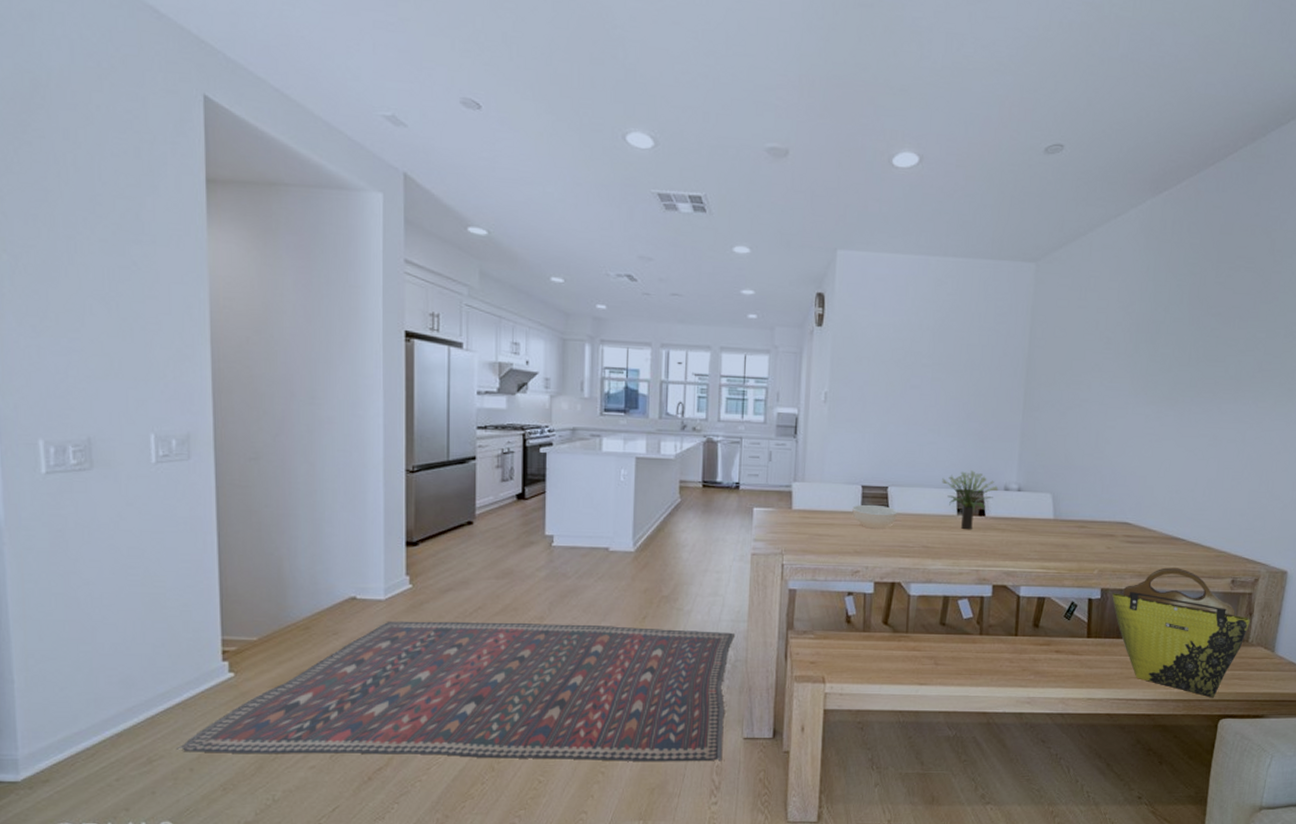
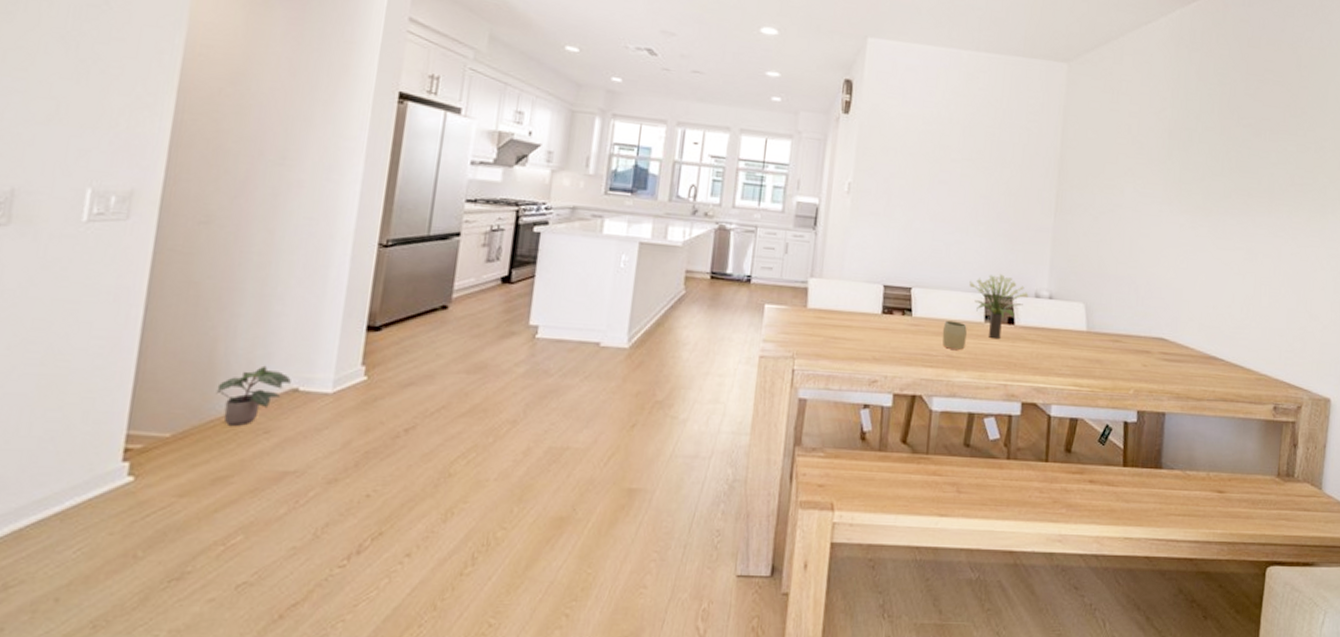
area rug: present [177,621,736,762] -> none [43,419,736,604]
potted plant: none [288,579,349,629] -> present [216,365,291,426]
bowl: present [851,504,898,529] -> none [871,305,922,334]
mug: none [917,515,941,542] -> present [942,320,968,351]
tote bag: present [1112,567,1251,698] -> none [1149,390,1296,541]

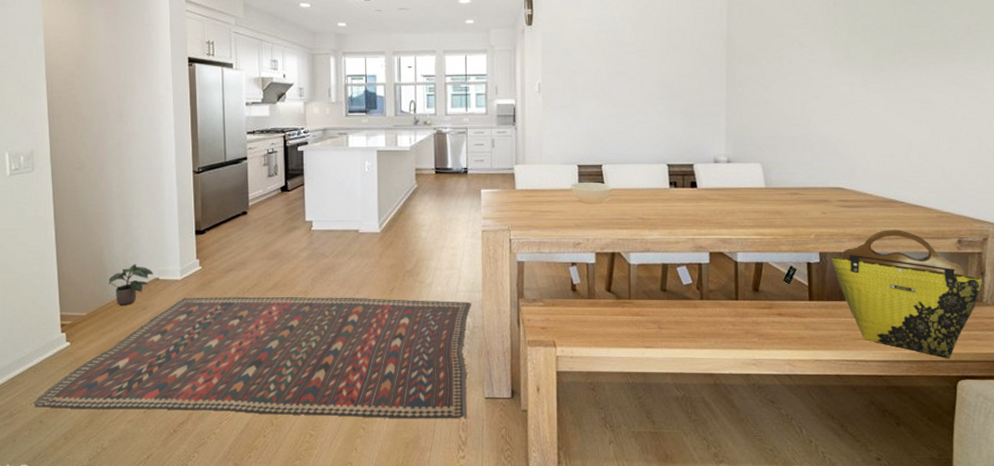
area rug: none [43,419,736,604] -> present [30,297,472,419]
bowl: none [871,305,922,334] -> present [569,182,613,204]
mug: present [942,320,968,351] -> none [633,189,655,214]
flower arrangement: present [969,274,1029,340] -> none [653,146,708,202]
tote bag: none [1149,390,1296,541] -> present [832,230,983,359]

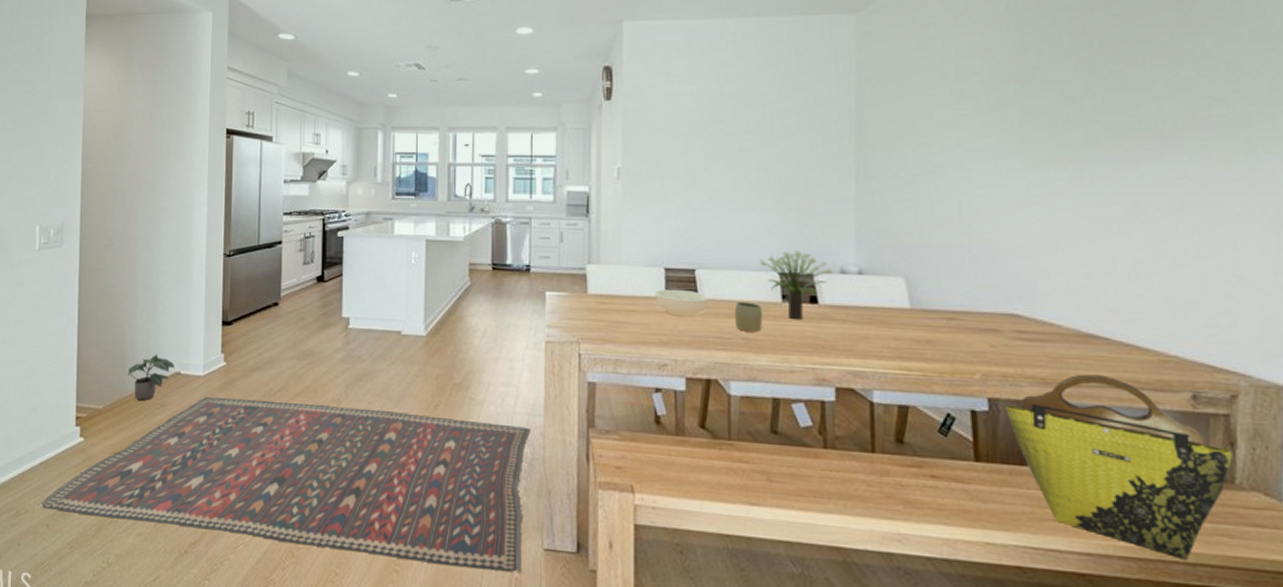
mug: none [633,189,655,214] -> present [734,301,764,333]
flower arrangement: none [653,146,708,202] -> present [760,250,833,320]

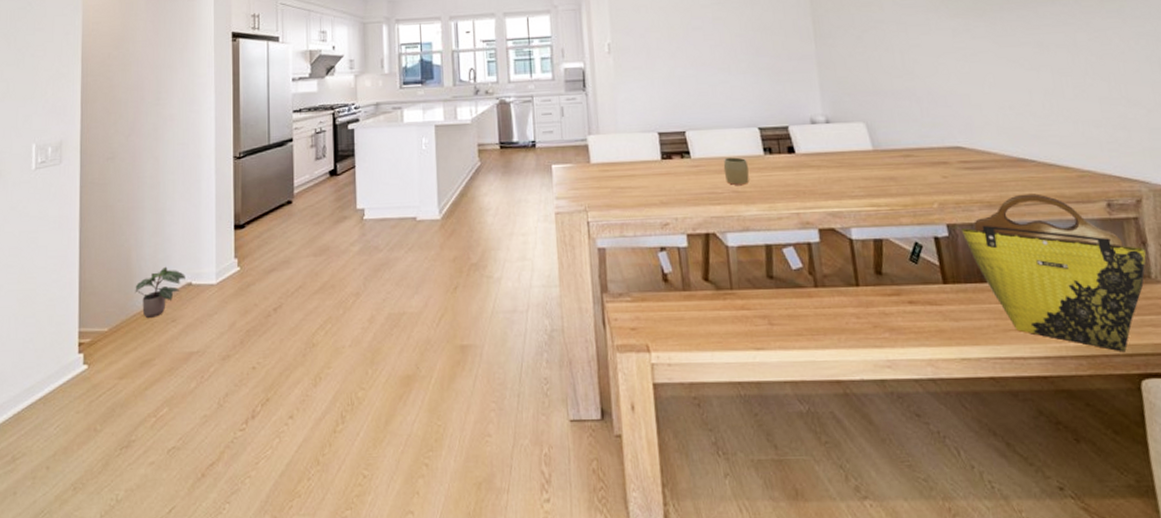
area rug: present [38,396,531,574] -> none [37,298,550,451]
bowl: present [654,289,709,317] -> none [651,151,701,177]
flower arrangement: present [760,250,833,320] -> none [741,106,805,170]

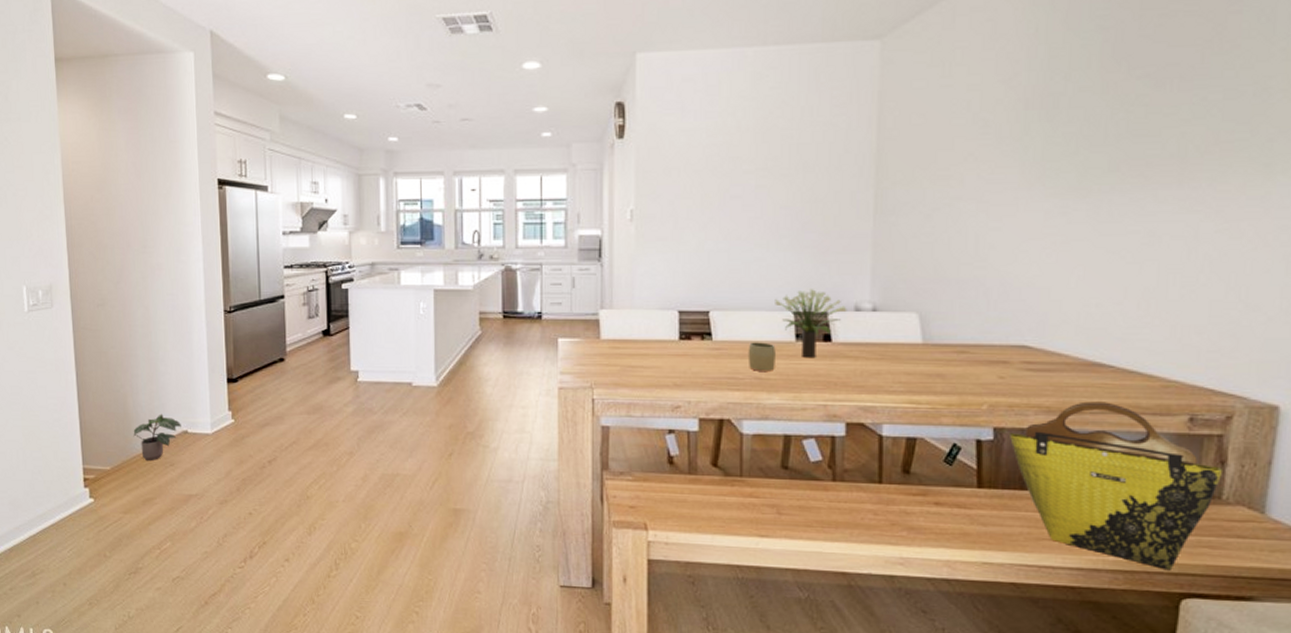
flower arrangement: none [741,106,805,170] -> present [775,289,847,359]

